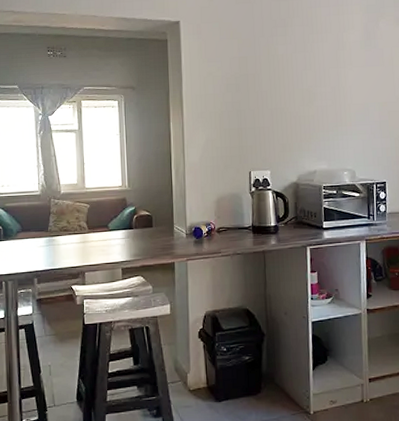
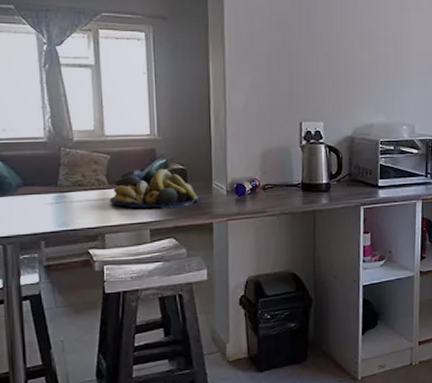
fruit bowl: none [89,215,162,250] -> present [109,168,199,209]

